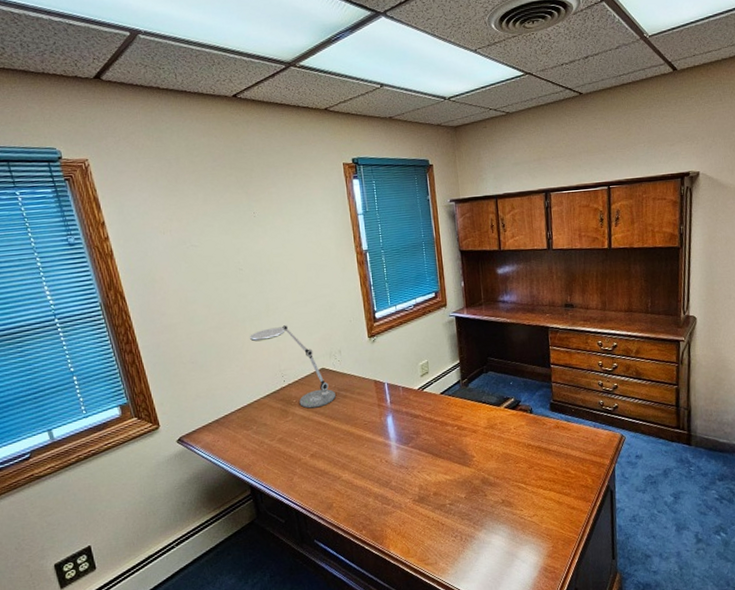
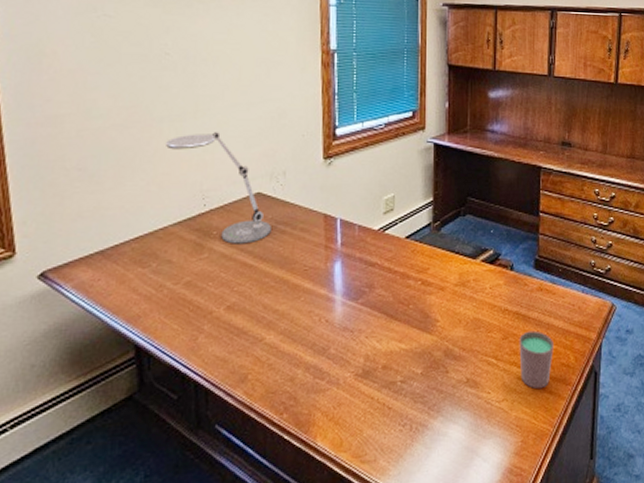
cup: none [542,460,573,506] -> present [519,330,553,389]

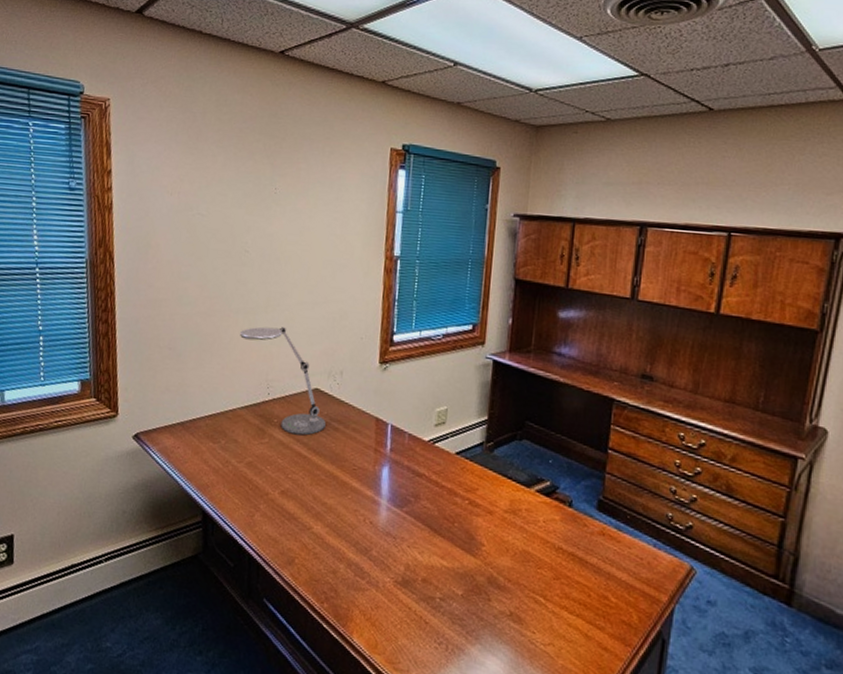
cup: present [519,330,553,389] -> none [571,576,614,643]

